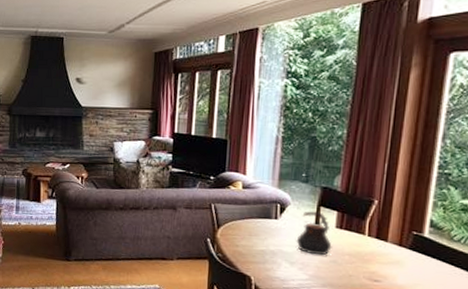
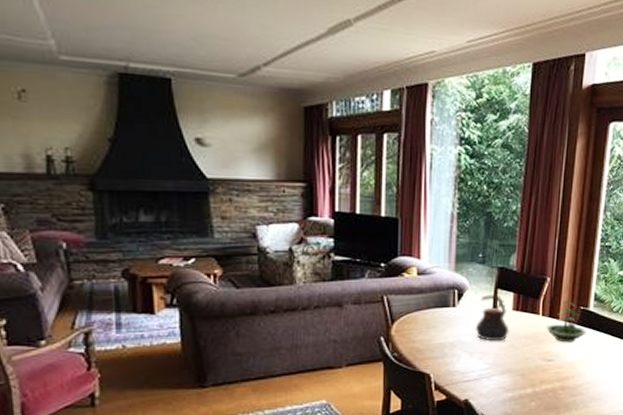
terrarium: none [372,224,420,266] -> present [546,301,586,343]

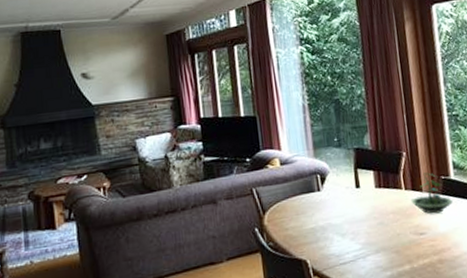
teapot: present [475,295,510,342] -> none [342,175,376,221]

